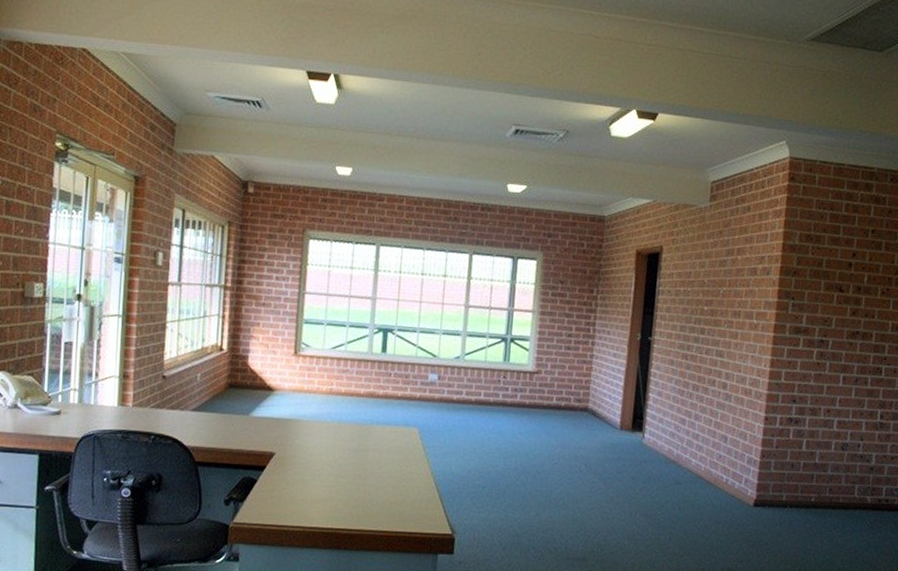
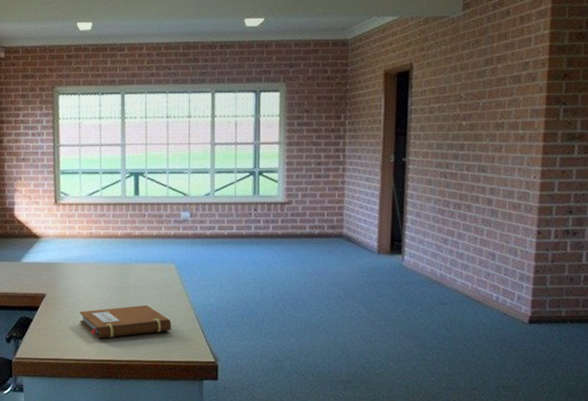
notebook: none [310,470,409,505] -> present [79,304,171,339]

